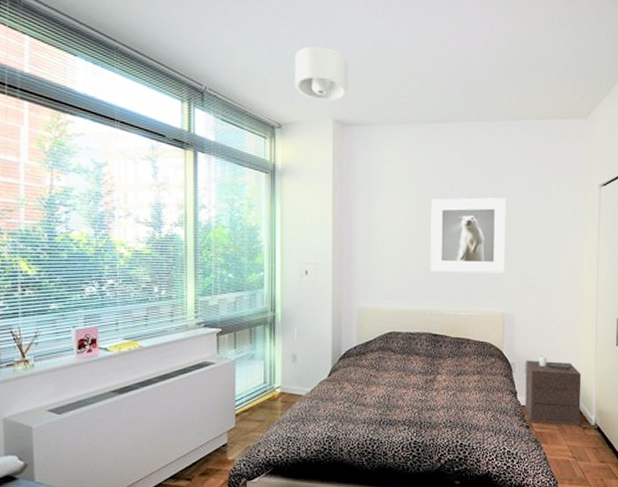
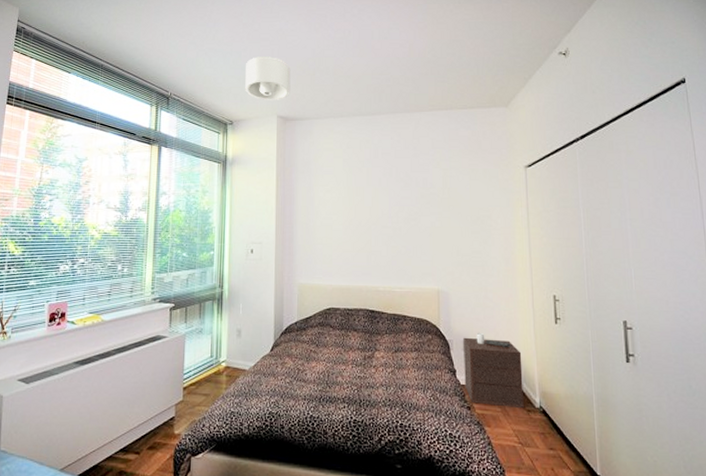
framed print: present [430,197,507,274] -> none [366,180,437,251]

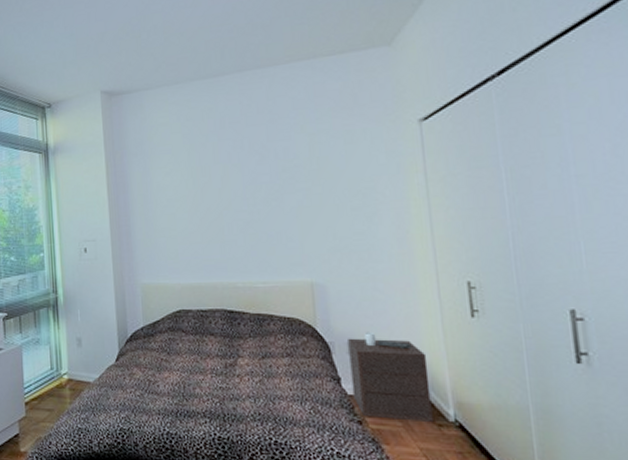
ceiling light: present [245,56,291,100] -> none [60,22,114,75]

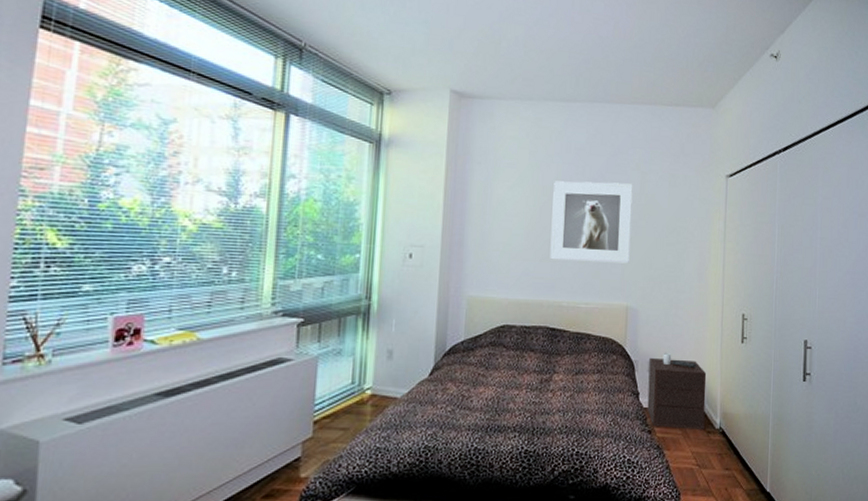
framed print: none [212,149,308,240] -> present [550,181,633,264]

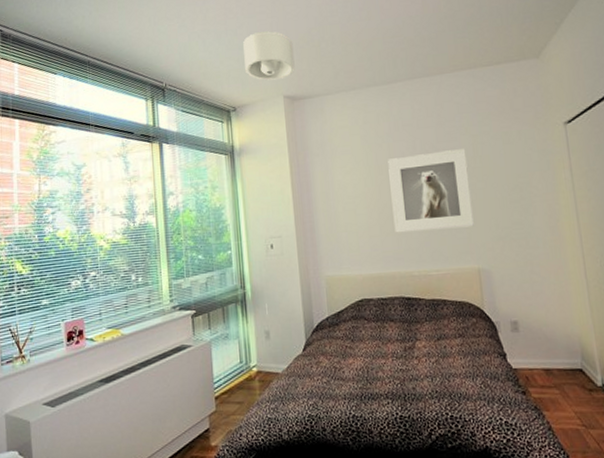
ceiling light: none [409,10,471,71] -> present [243,31,295,81]
nightstand: present [647,352,707,431] -> none [511,310,585,389]

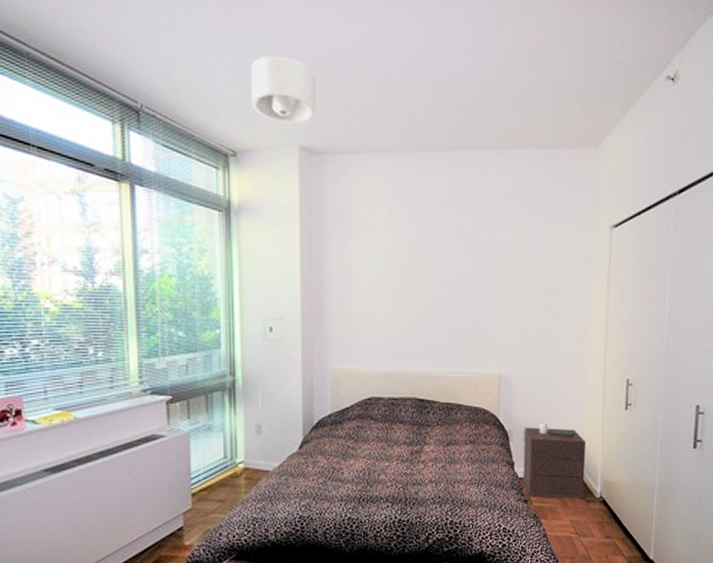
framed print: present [388,149,474,233] -> none [415,240,504,329]
nightstand: none [511,310,585,389] -> present [523,421,587,500]

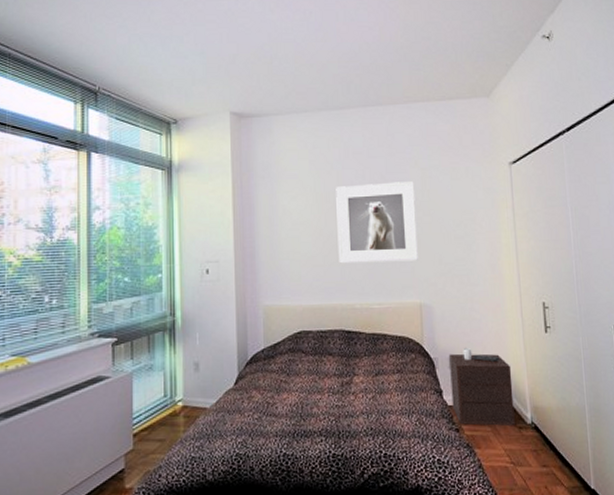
ceiling light: present [251,55,316,124] -> none [190,42,244,94]
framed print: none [415,240,504,329] -> present [336,181,418,264]

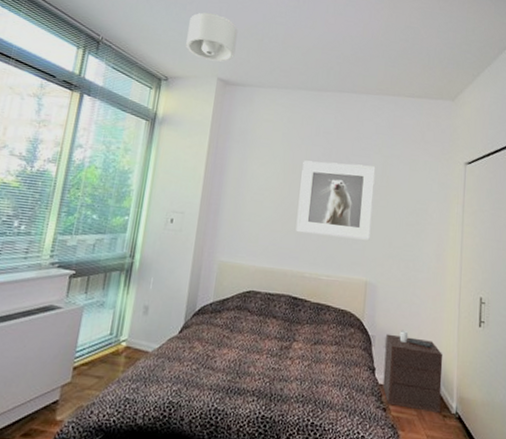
ceiling light: none [190,42,244,94] -> present [186,12,238,62]

